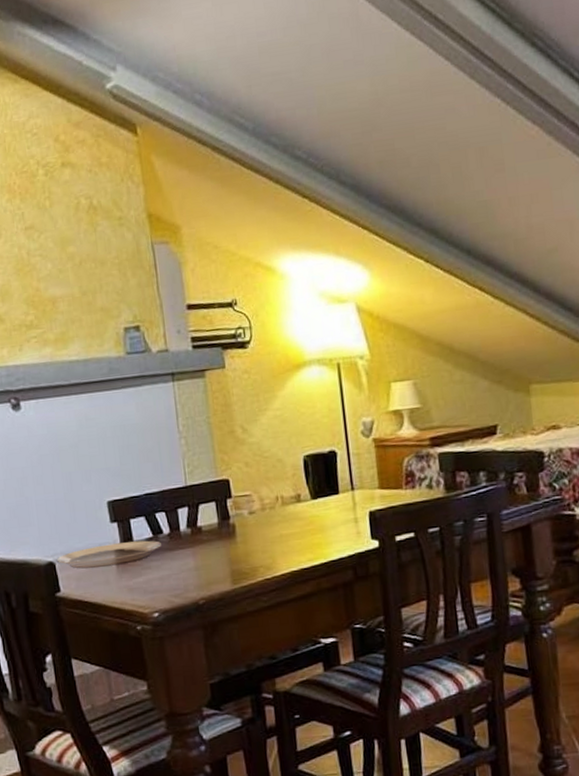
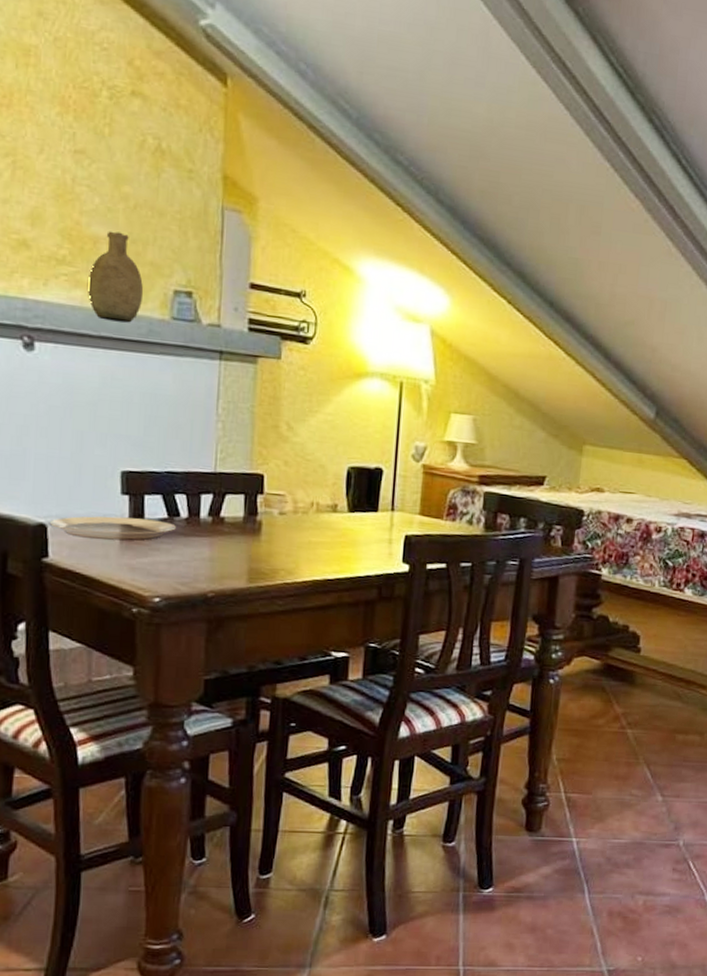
decorative vase: none [53,288,100,369] -> present [88,231,144,323]

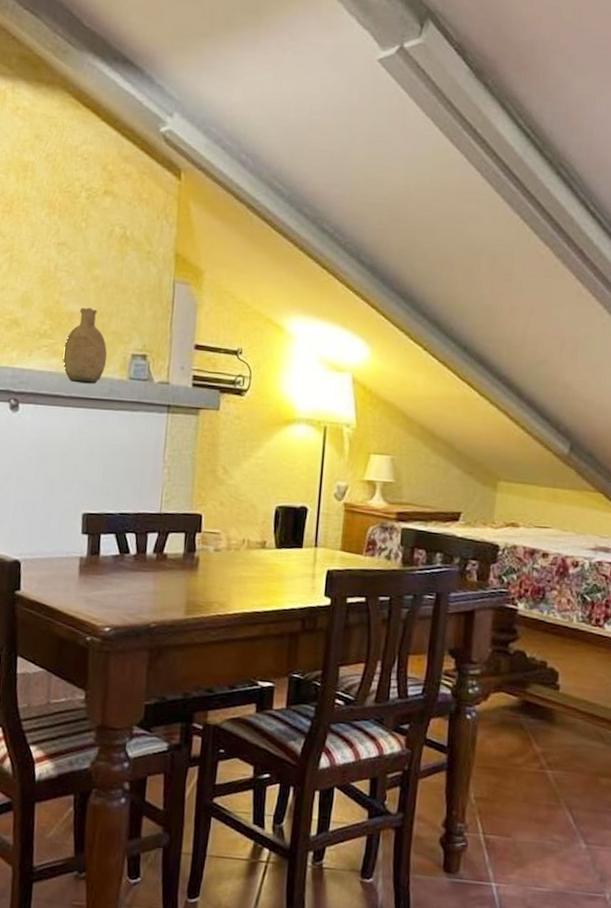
plate: present [50,516,177,541] -> none [23,553,127,575]

